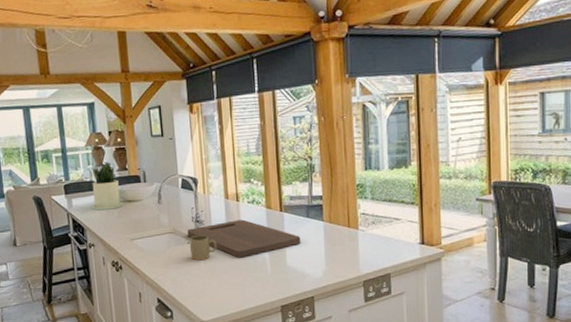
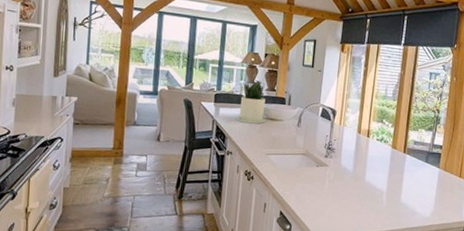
cutting board: present [187,219,301,258] -> none [318,153,417,188]
mug: present [189,235,218,261] -> none [317,160,343,184]

